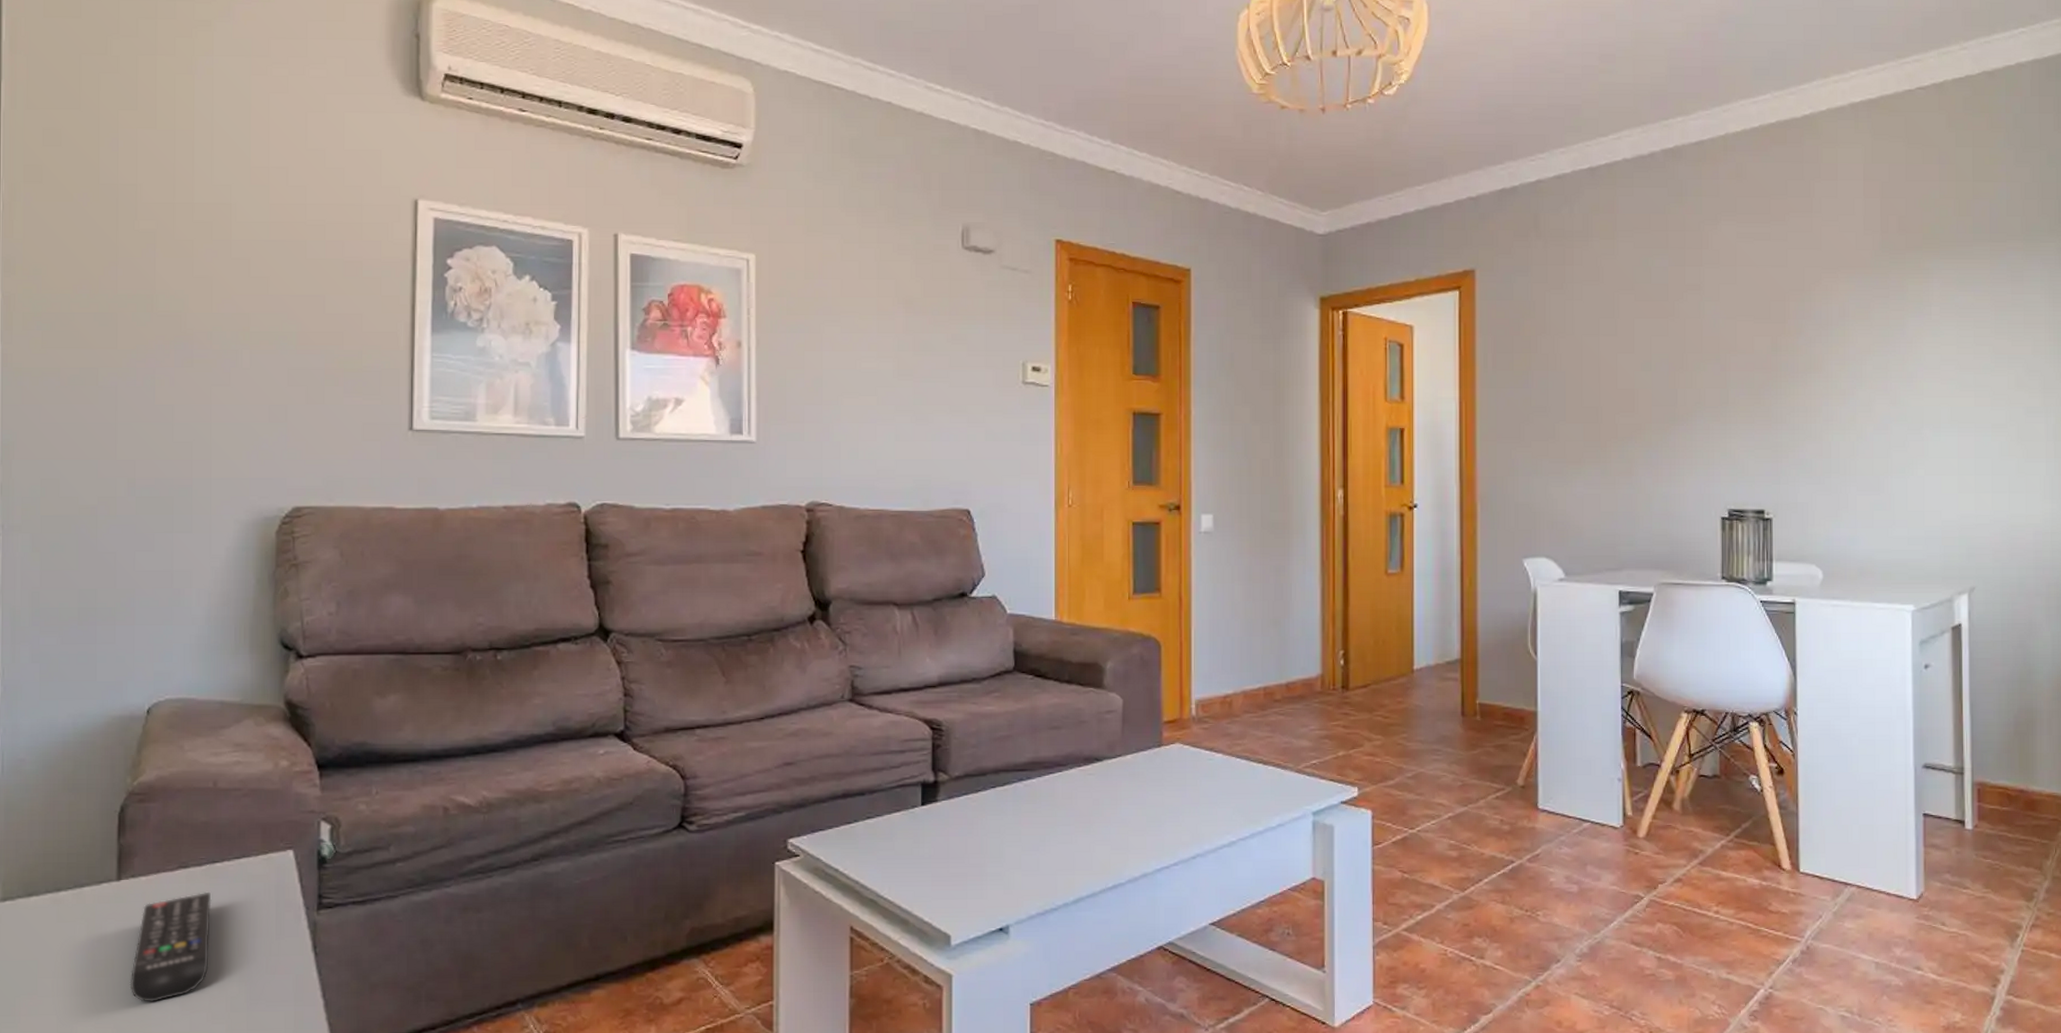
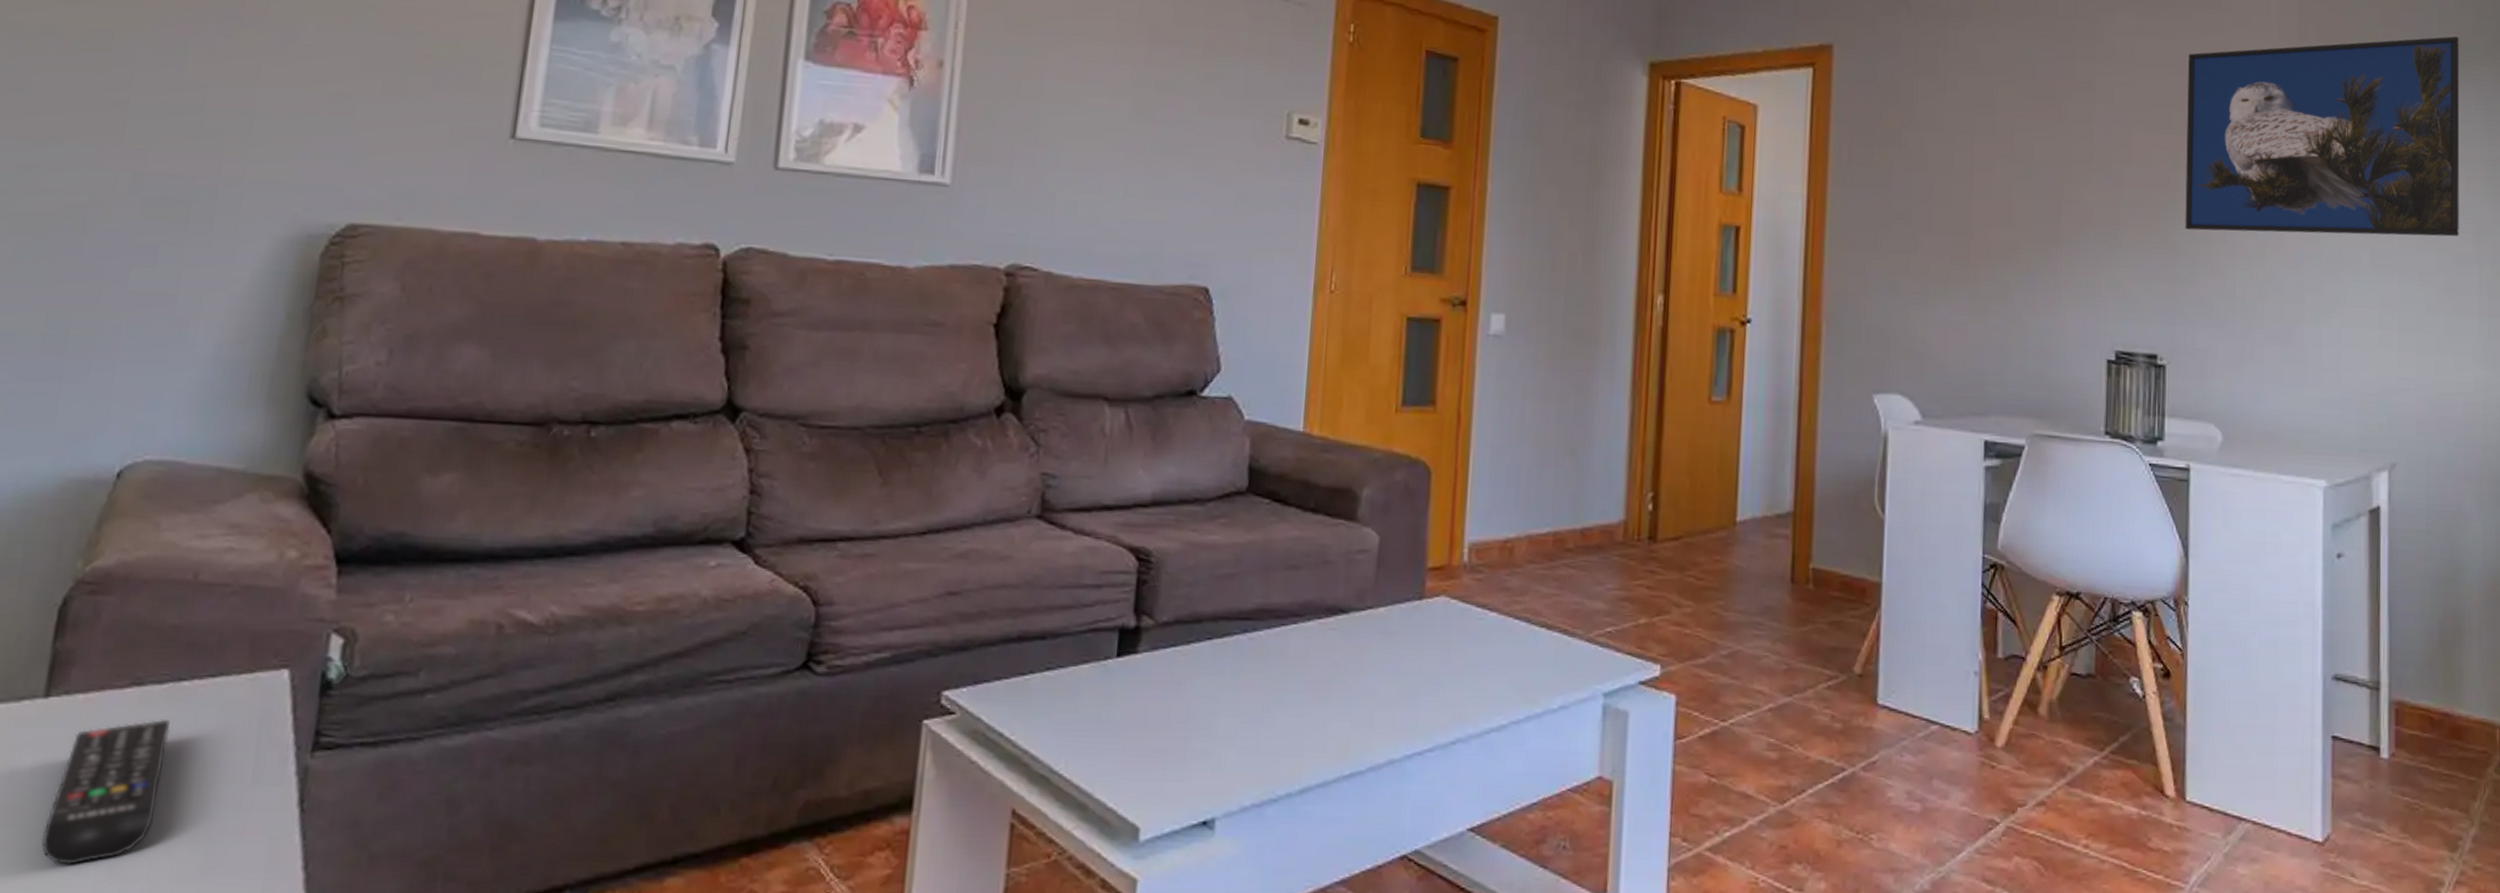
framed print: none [1784,219,2027,403] -> present [2185,36,2460,237]

